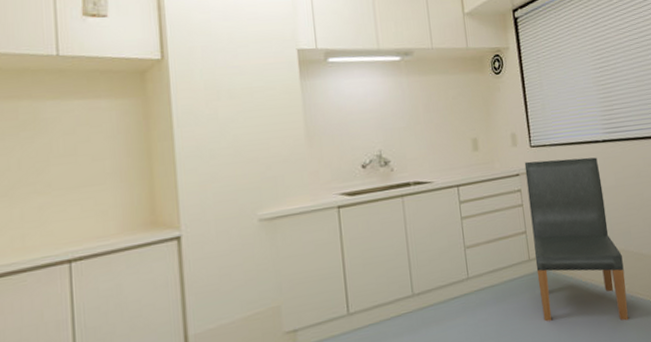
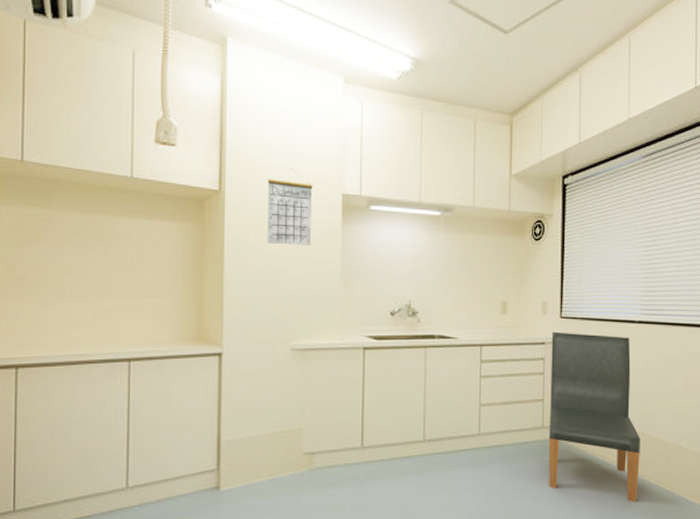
calendar: none [216,29,269,110] -> present [267,169,313,245]

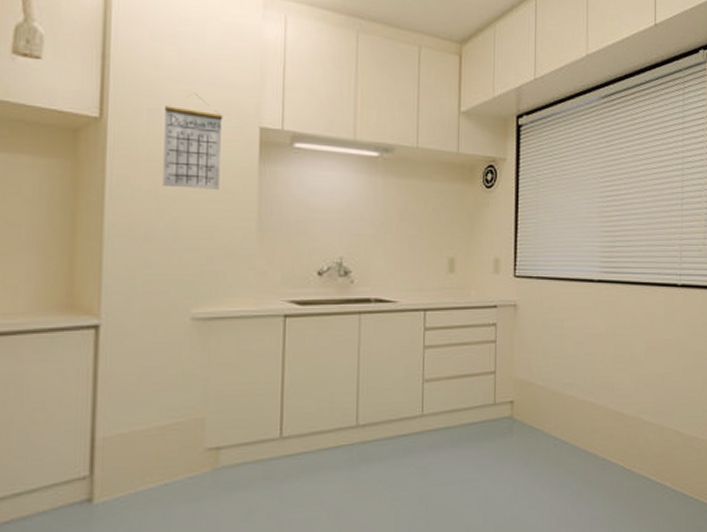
dining chair: present [548,331,640,502] -> none [501,293,600,485]

